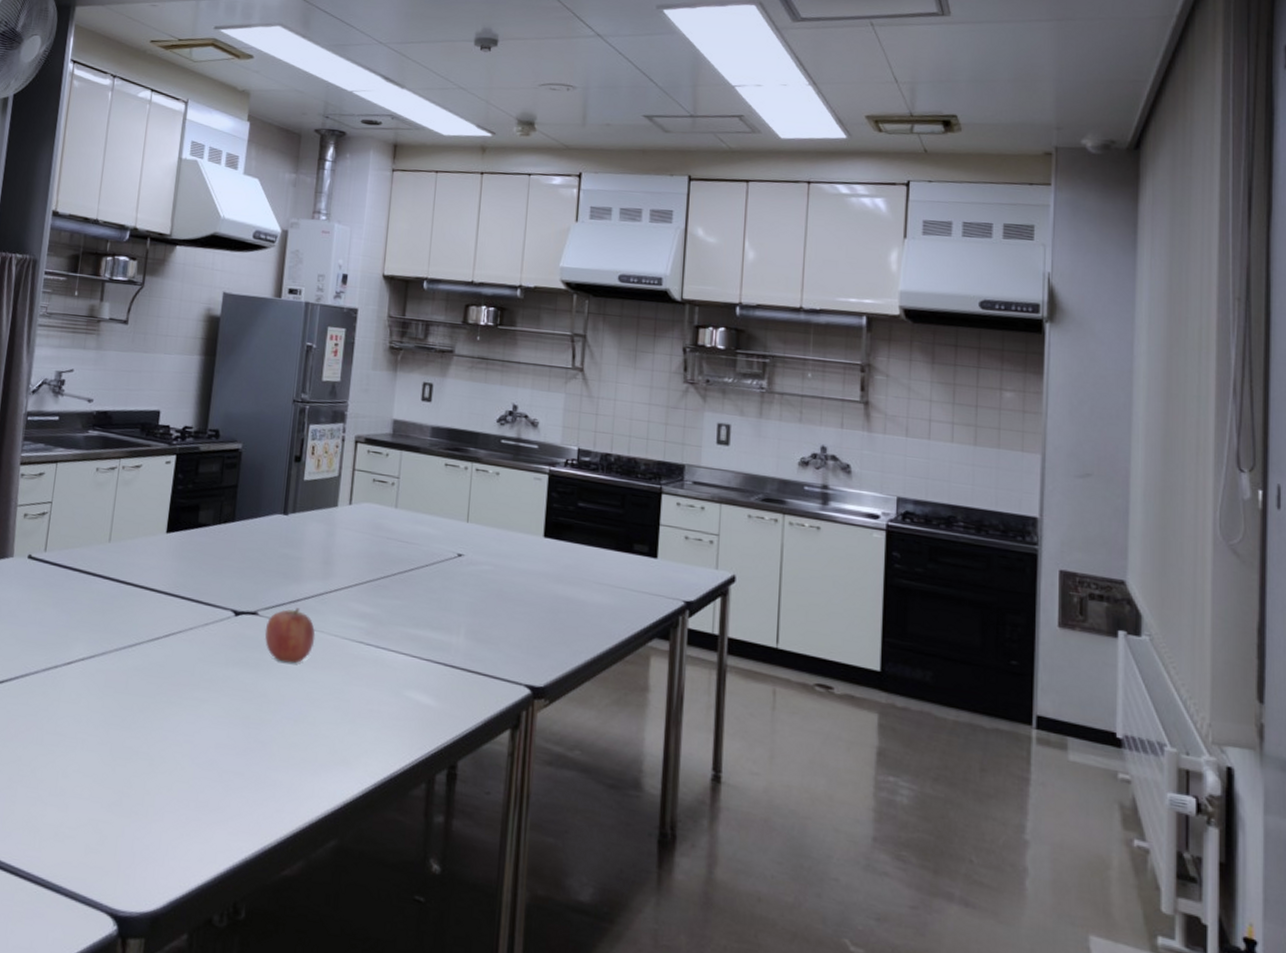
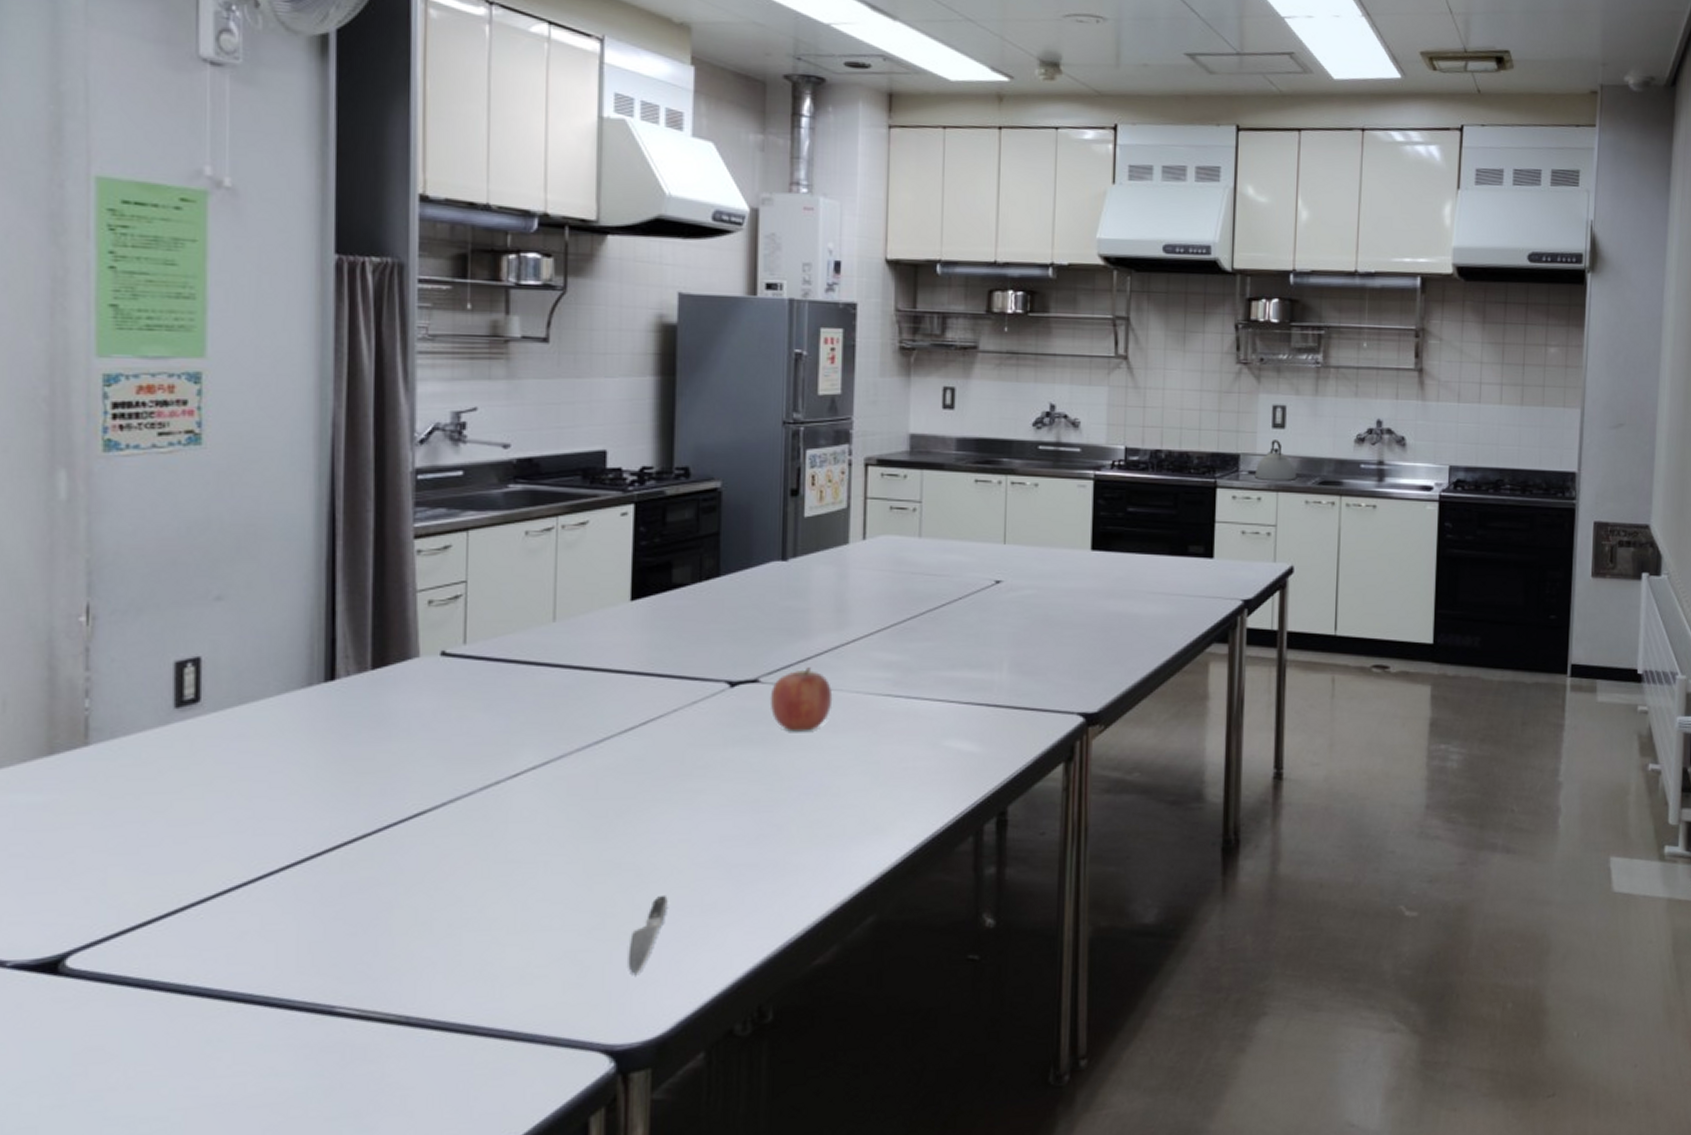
kitchen knife: none [135,785,171,851] -> present [628,894,668,974]
kettle: none [698,455,741,495] -> present [1254,440,1297,482]

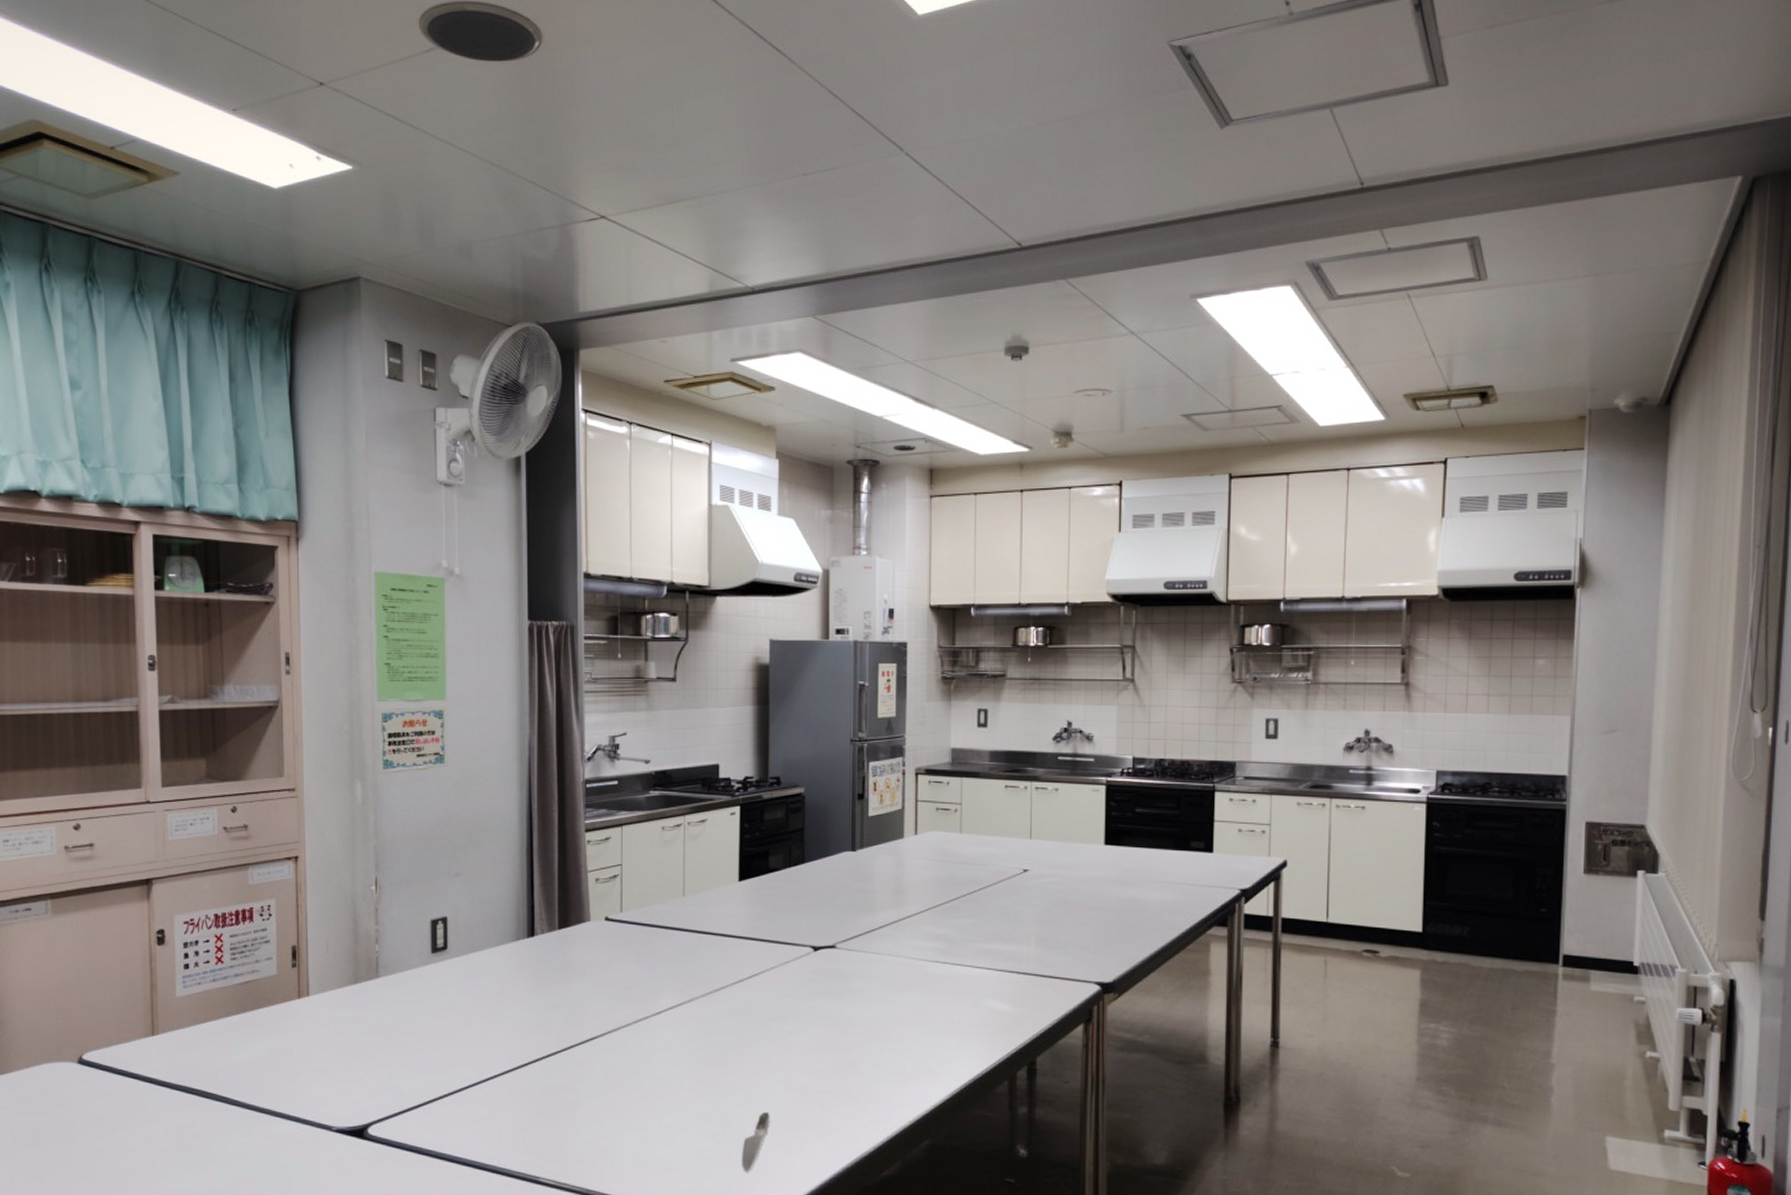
fruit: present [769,667,833,732] -> none [844,937,893,988]
kettle: present [1254,440,1297,482] -> none [1249,749,1290,786]

